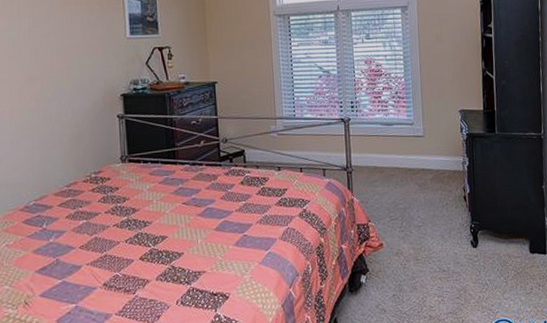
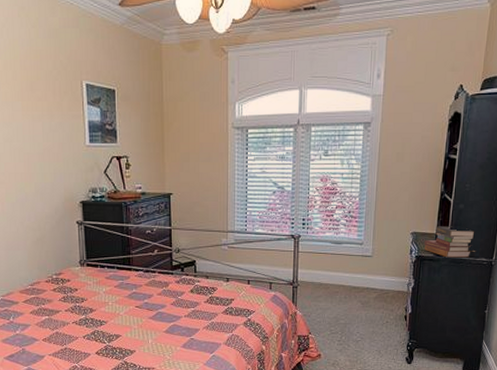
books: none [473,102,525,134] -> present [424,226,476,258]

